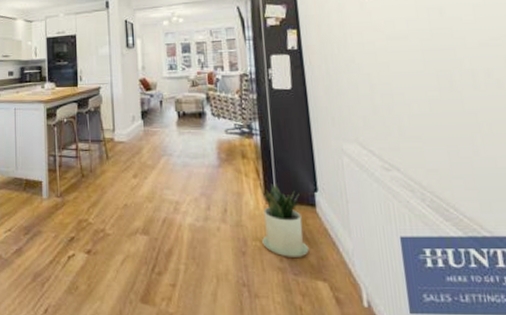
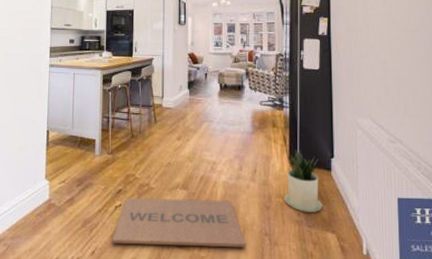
doormat: none [66,246,222,301] -> present [112,198,246,247]

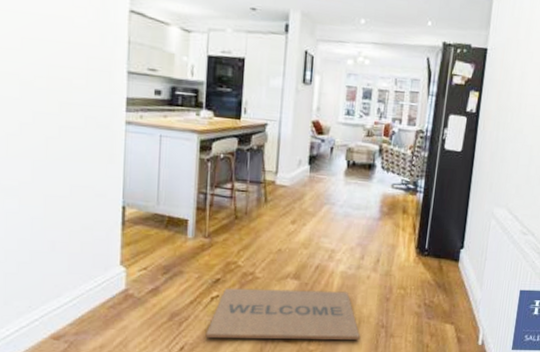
planter: present [284,150,323,212] -> none [406,239,447,304]

